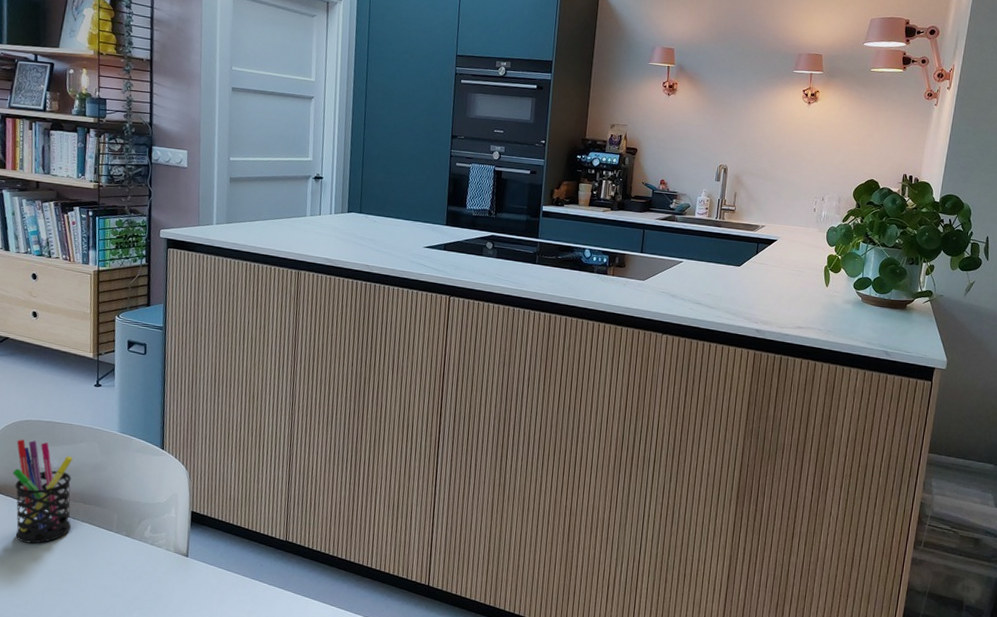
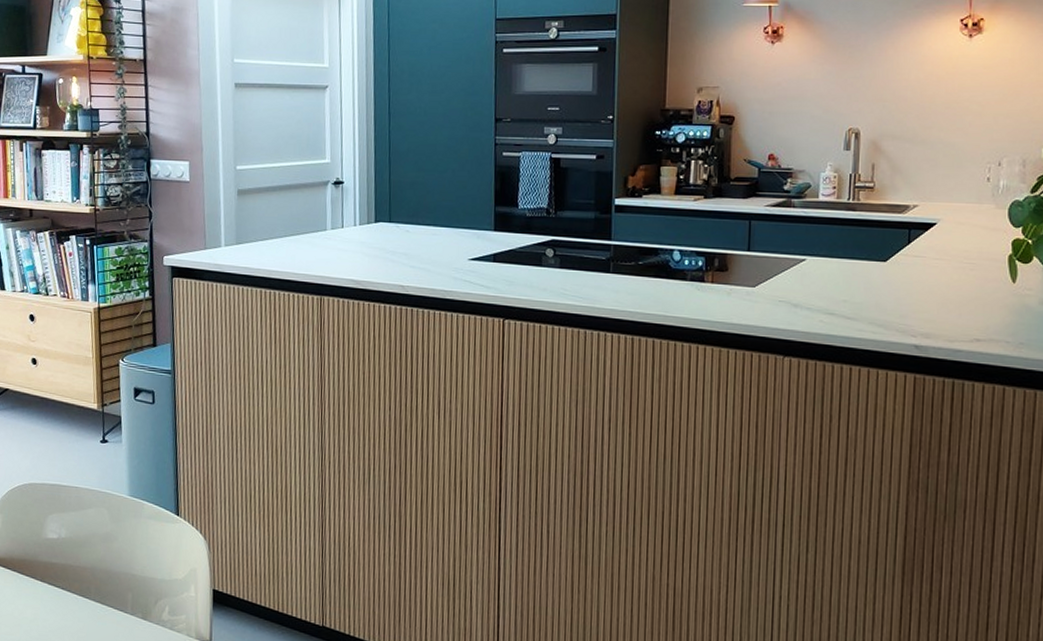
pen holder: present [13,439,73,544] -> none [19,505,83,627]

